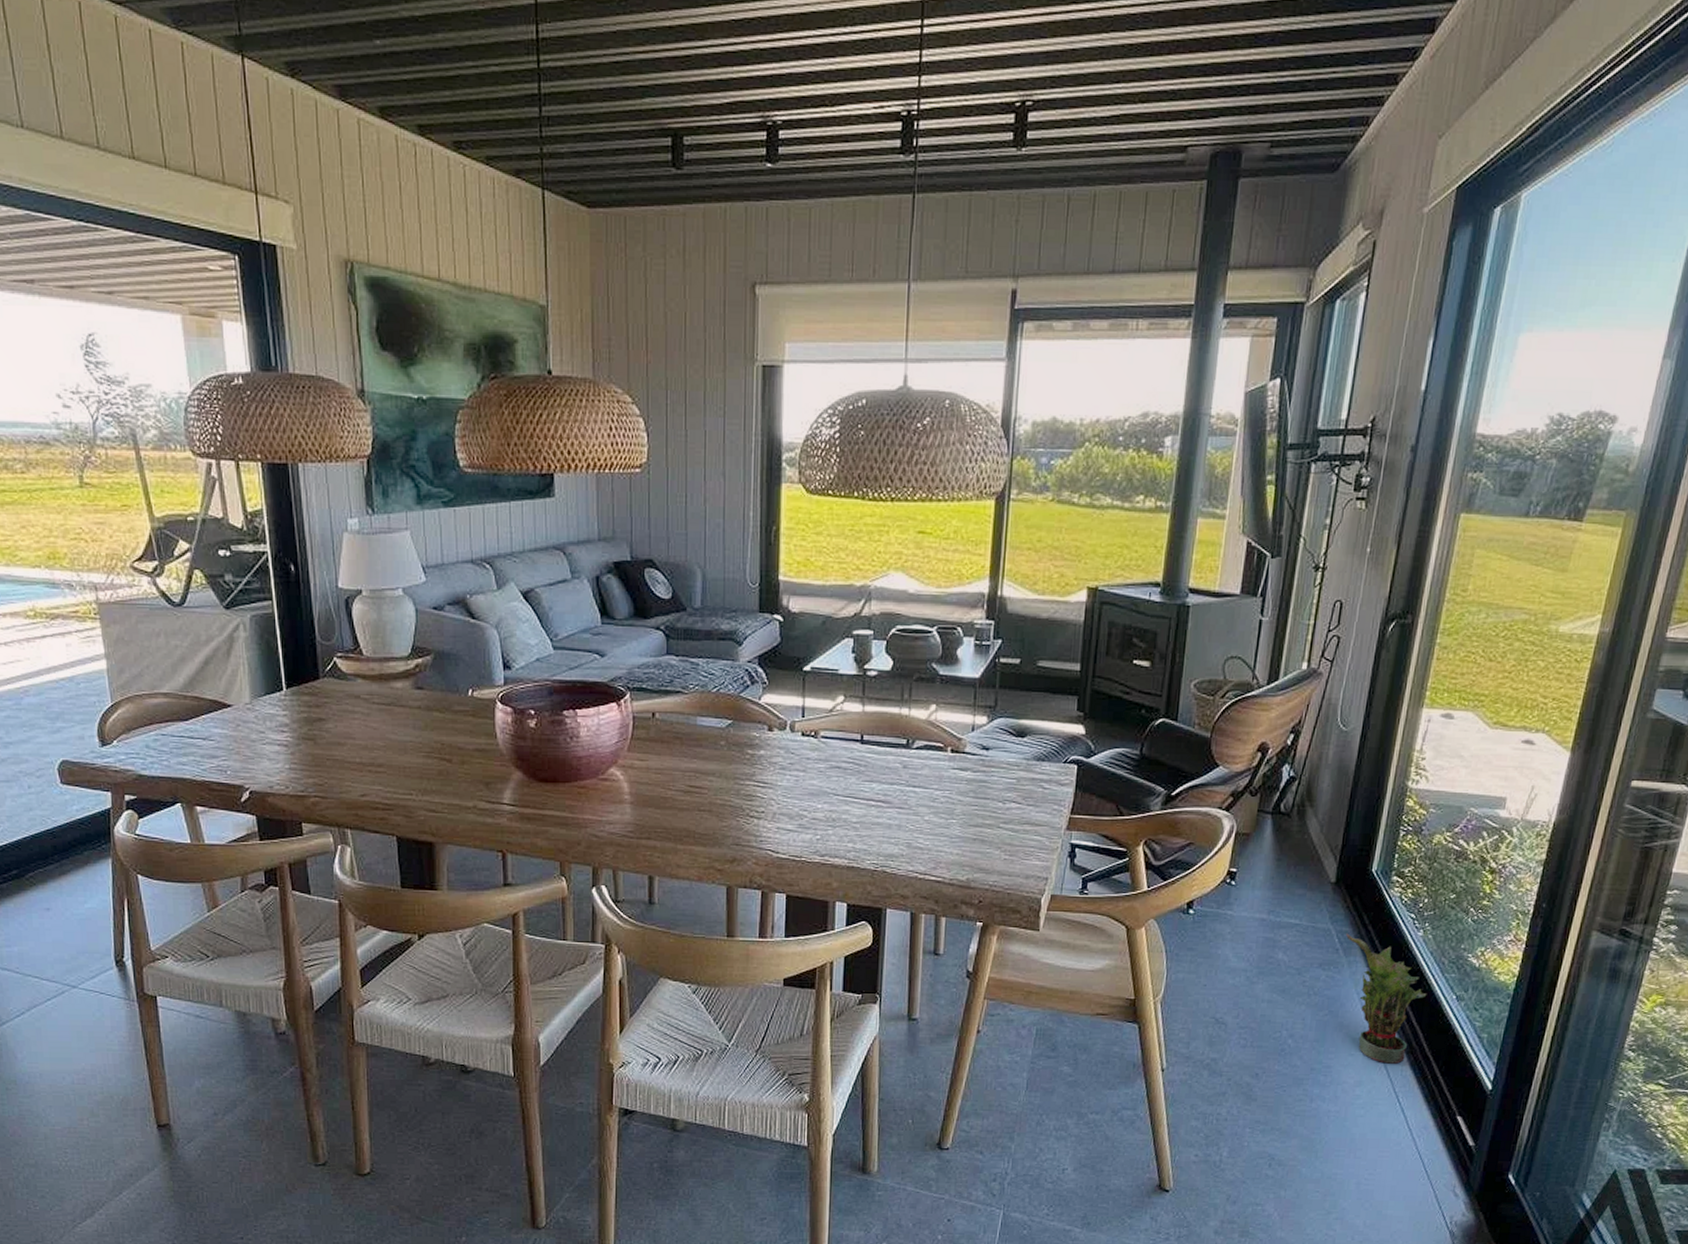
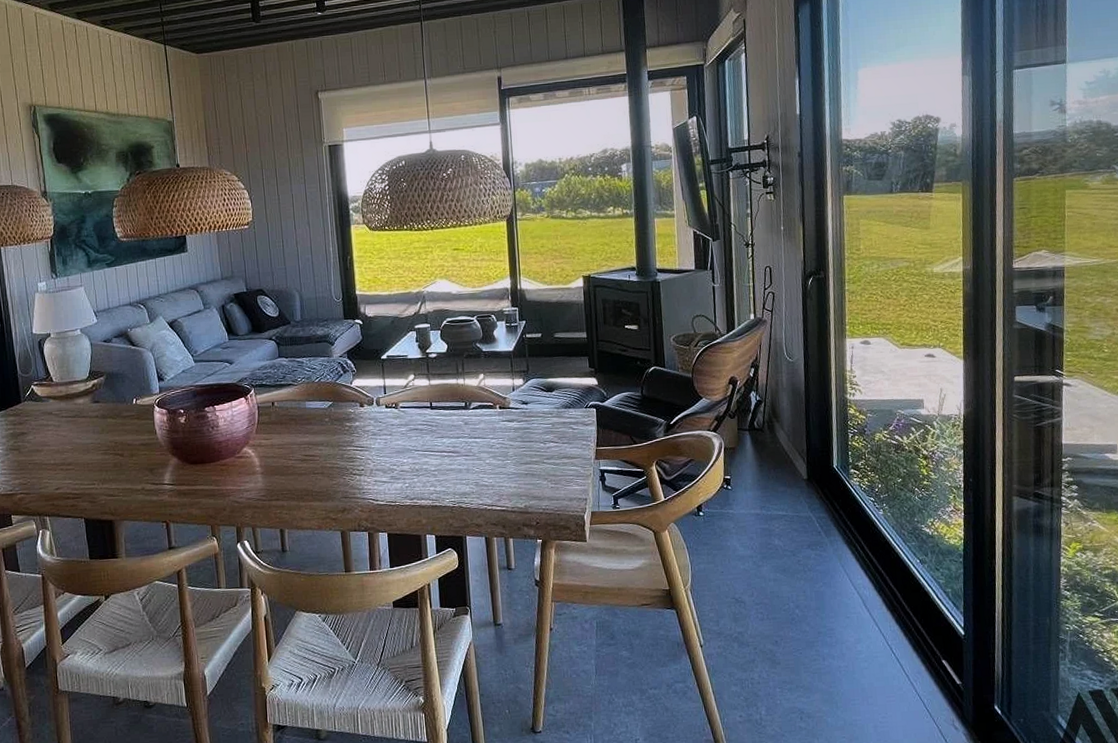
potted plant: present [1346,933,1427,1064] -> none [824,518,897,622]

